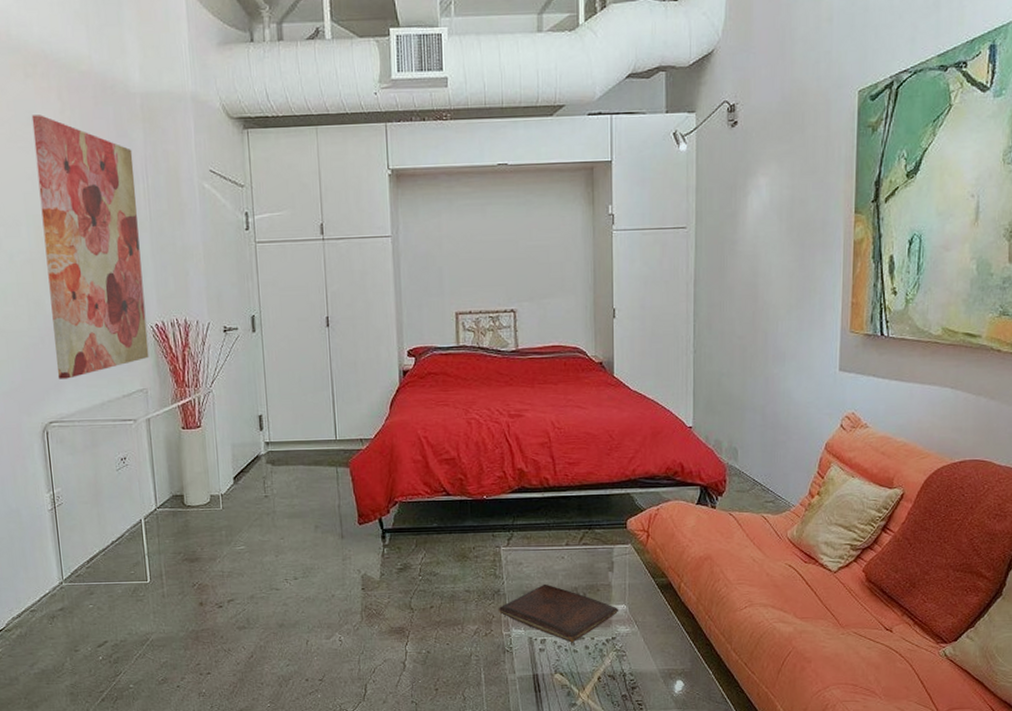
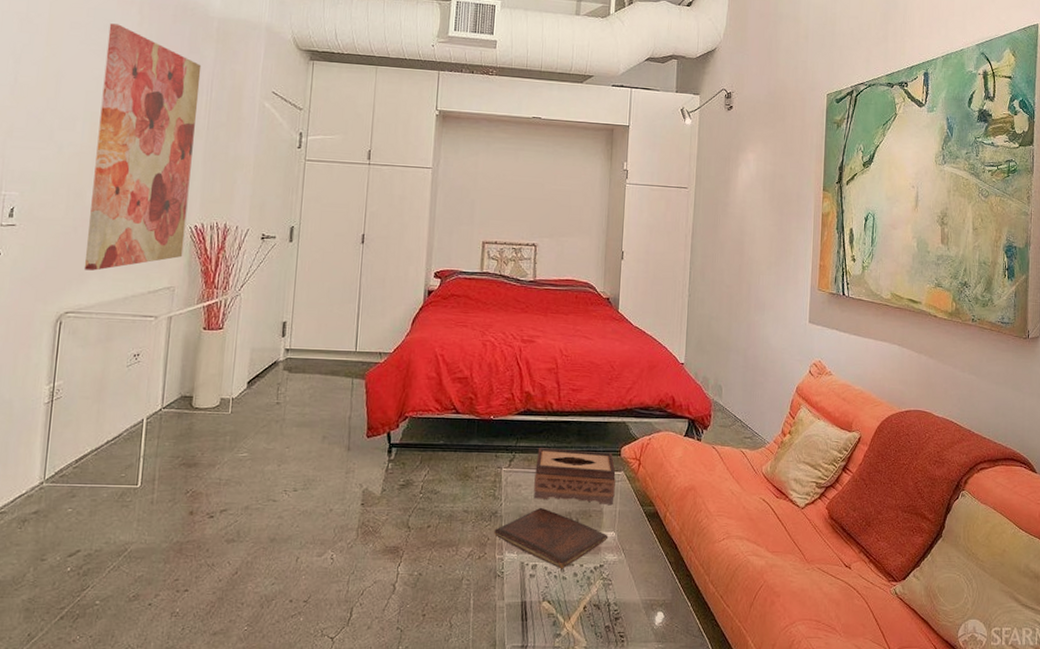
tissue box: none [535,524,623,578] -> present [533,448,616,504]

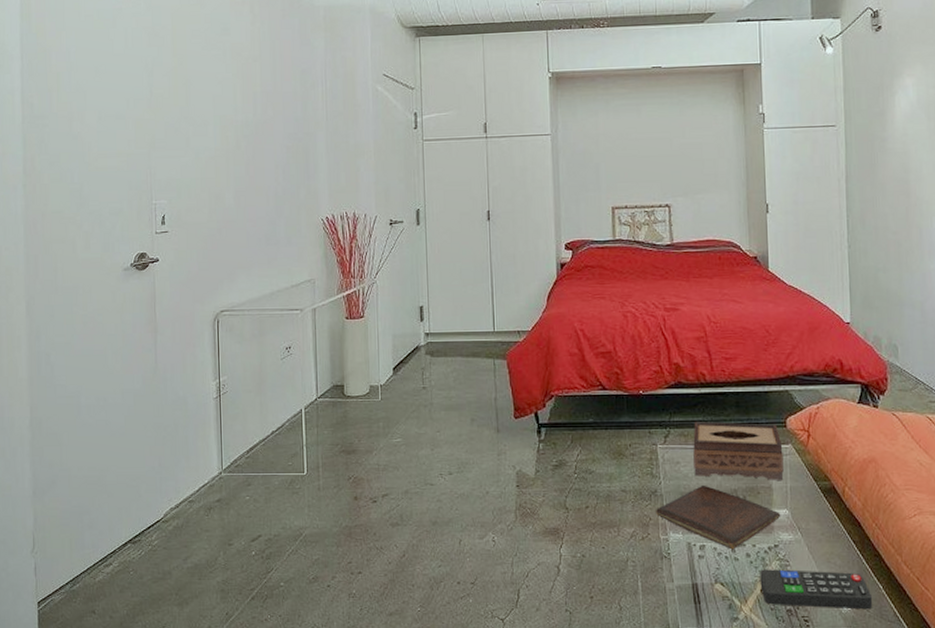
wall art: present [84,23,202,271] -> none [225,26,319,269]
remote control: none [583,588,681,626] -> present [760,569,872,610]

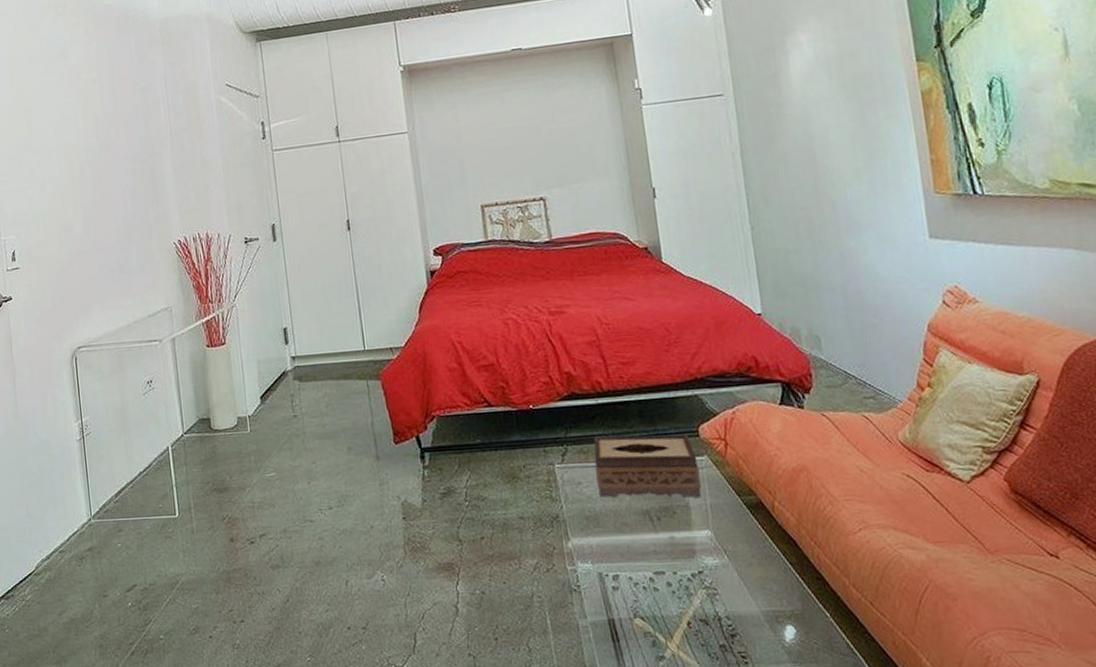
book: present [656,484,781,550] -> none [559,506,703,579]
remote control: present [760,569,872,610] -> none [684,598,820,642]

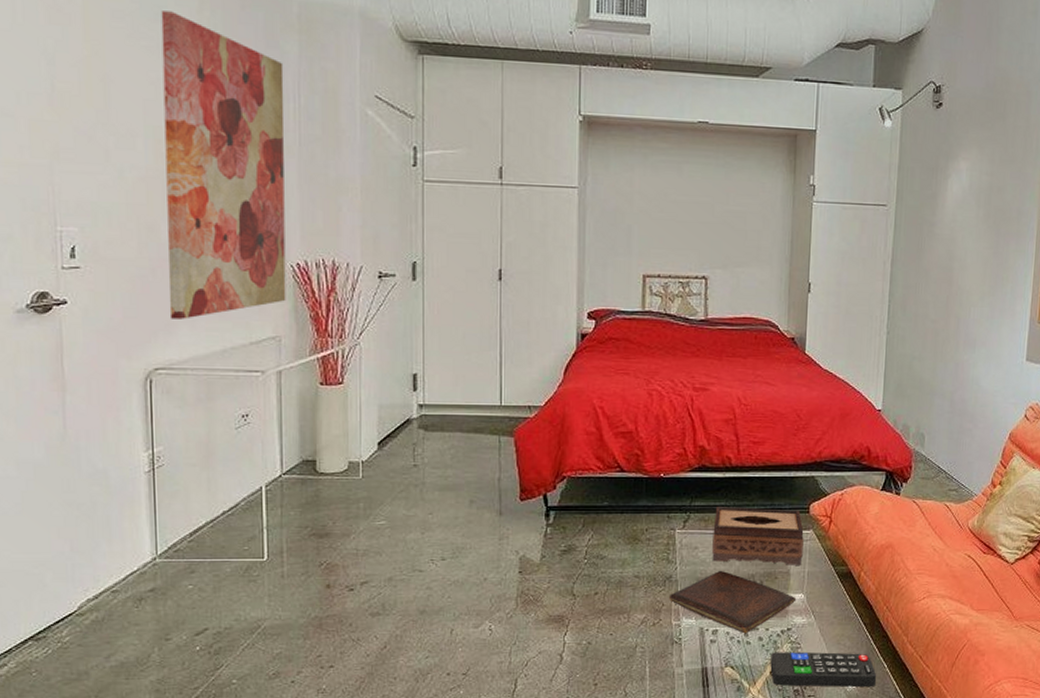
wall art: none [62,49,173,303] -> present [161,11,286,319]
book: none [559,506,703,579] -> present [669,570,797,634]
remote control: none [684,598,820,642] -> present [770,651,876,688]

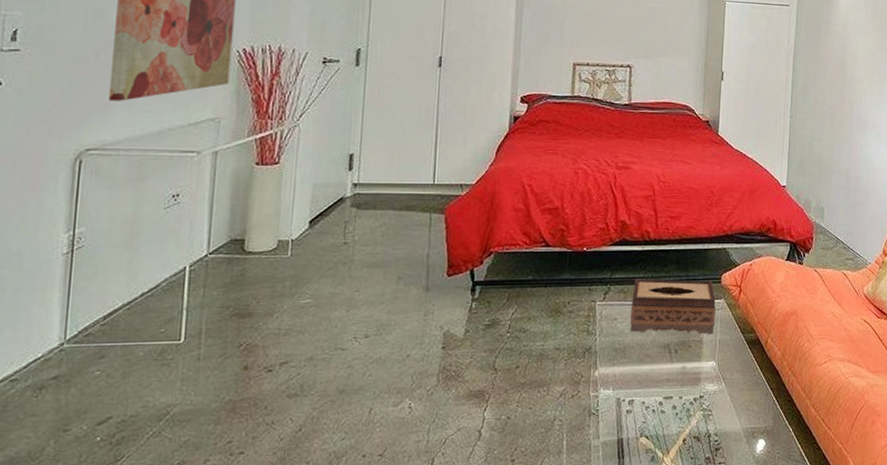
book: present [669,570,797,634] -> none [588,340,709,403]
remote control: present [770,651,876,688] -> none [683,418,782,454]

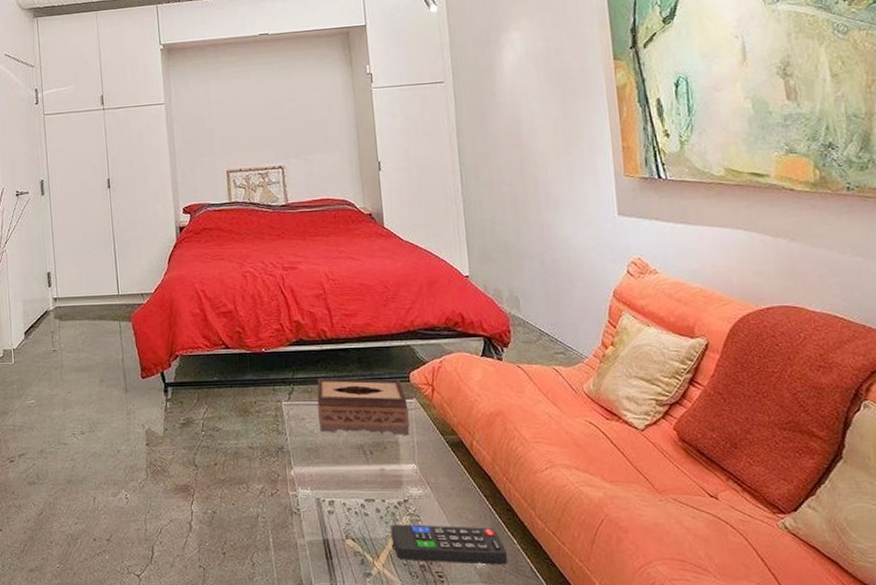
remote control: none [683,418,782,454] -> present [390,524,507,565]

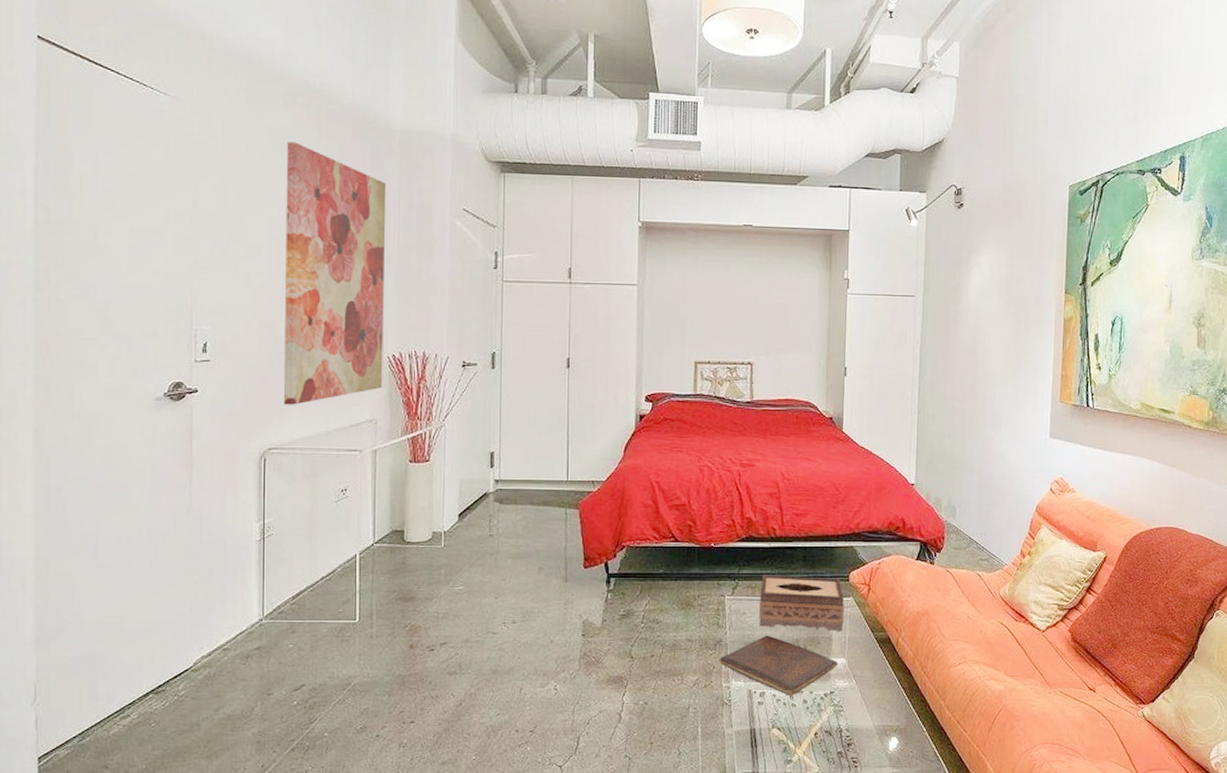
book: none [284,440,409,505] -> present [720,635,839,697]
remote control: present [390,524,507,565] -> none [814,714,916,751]

